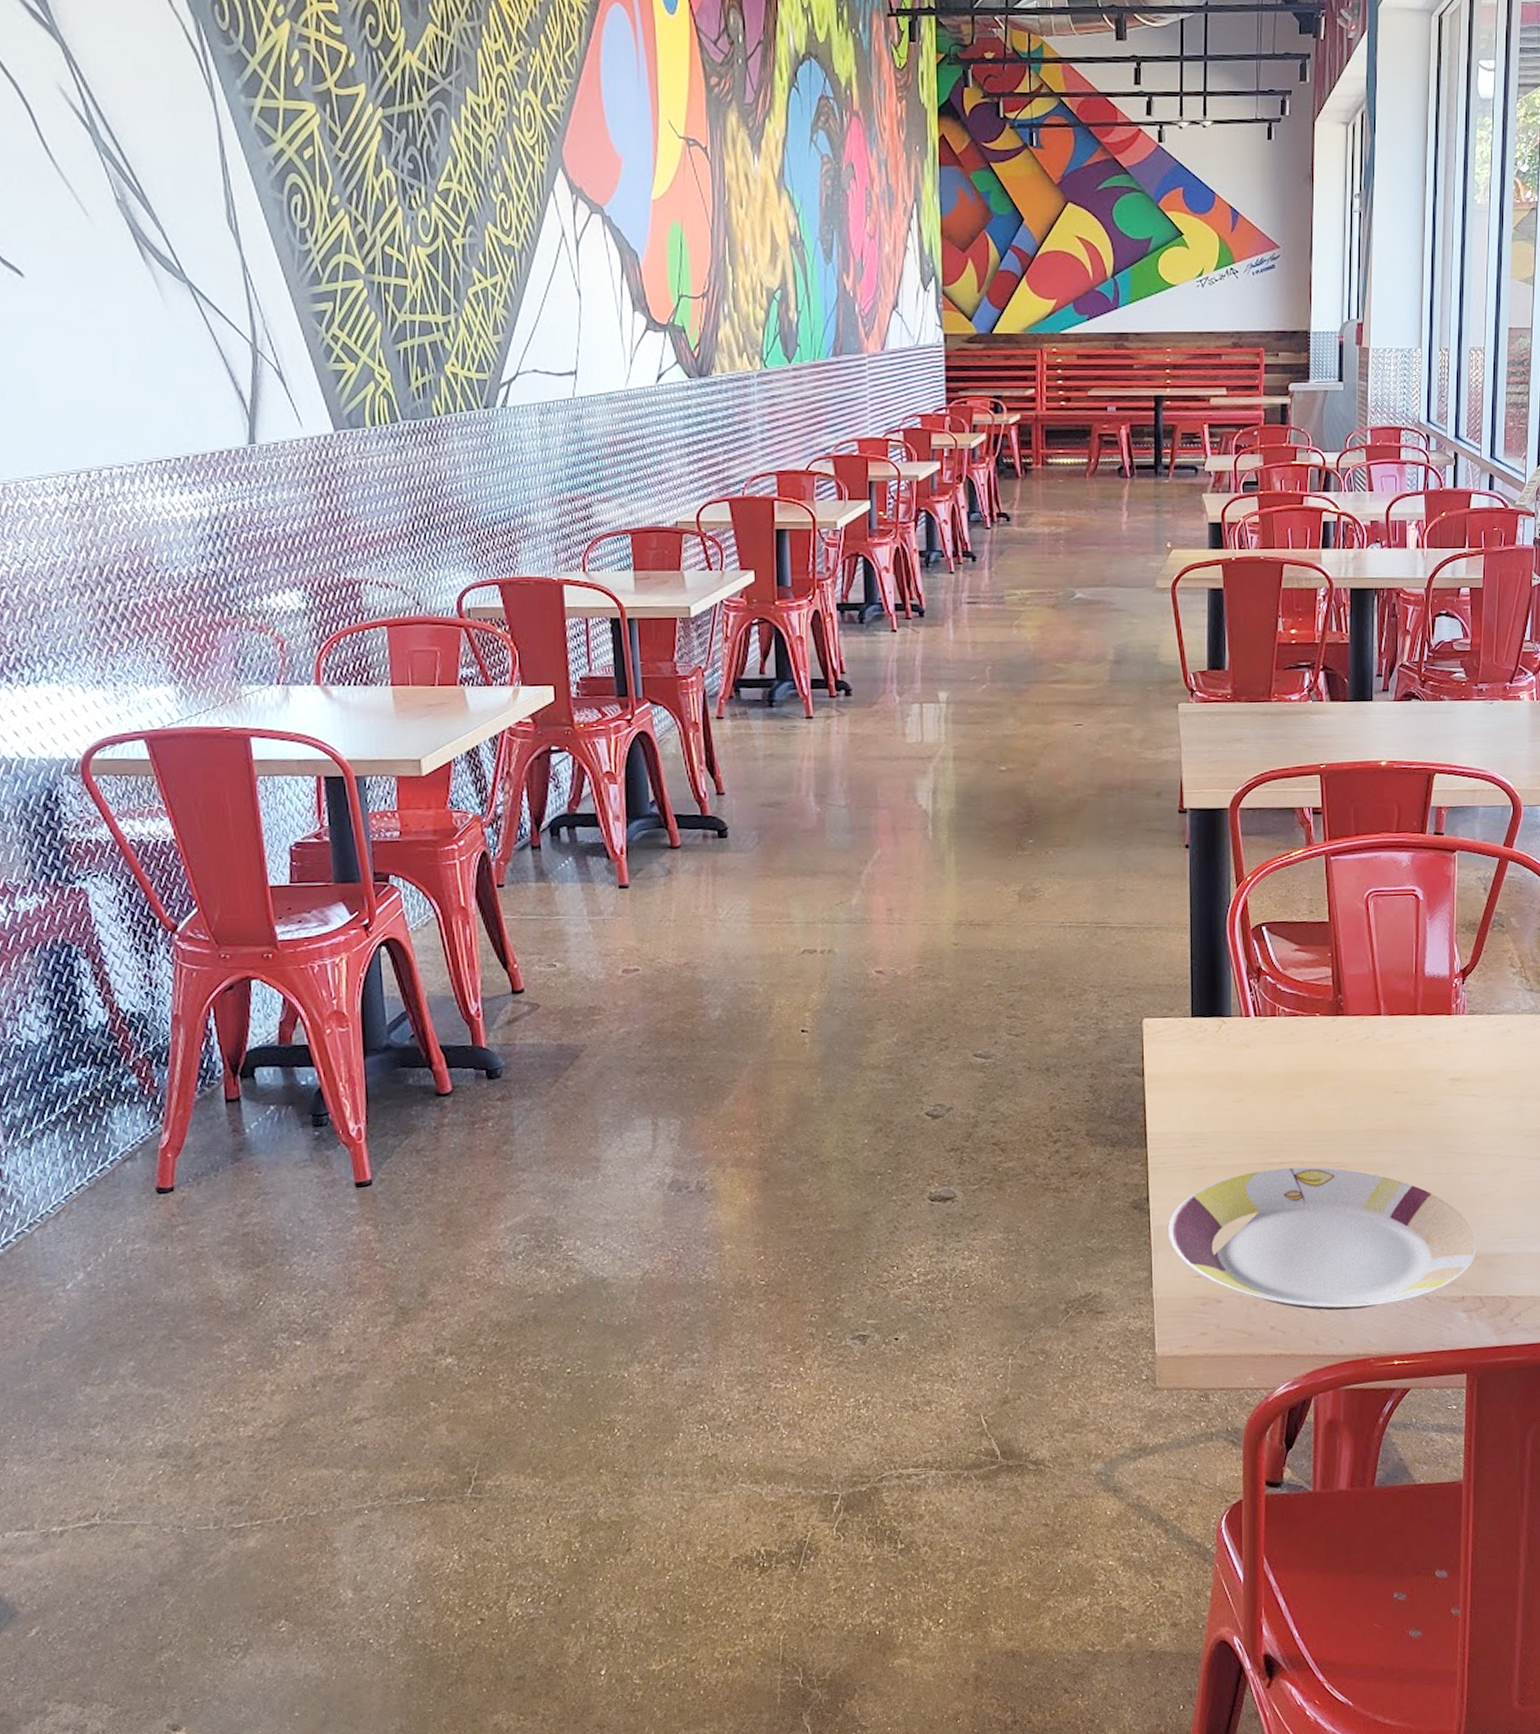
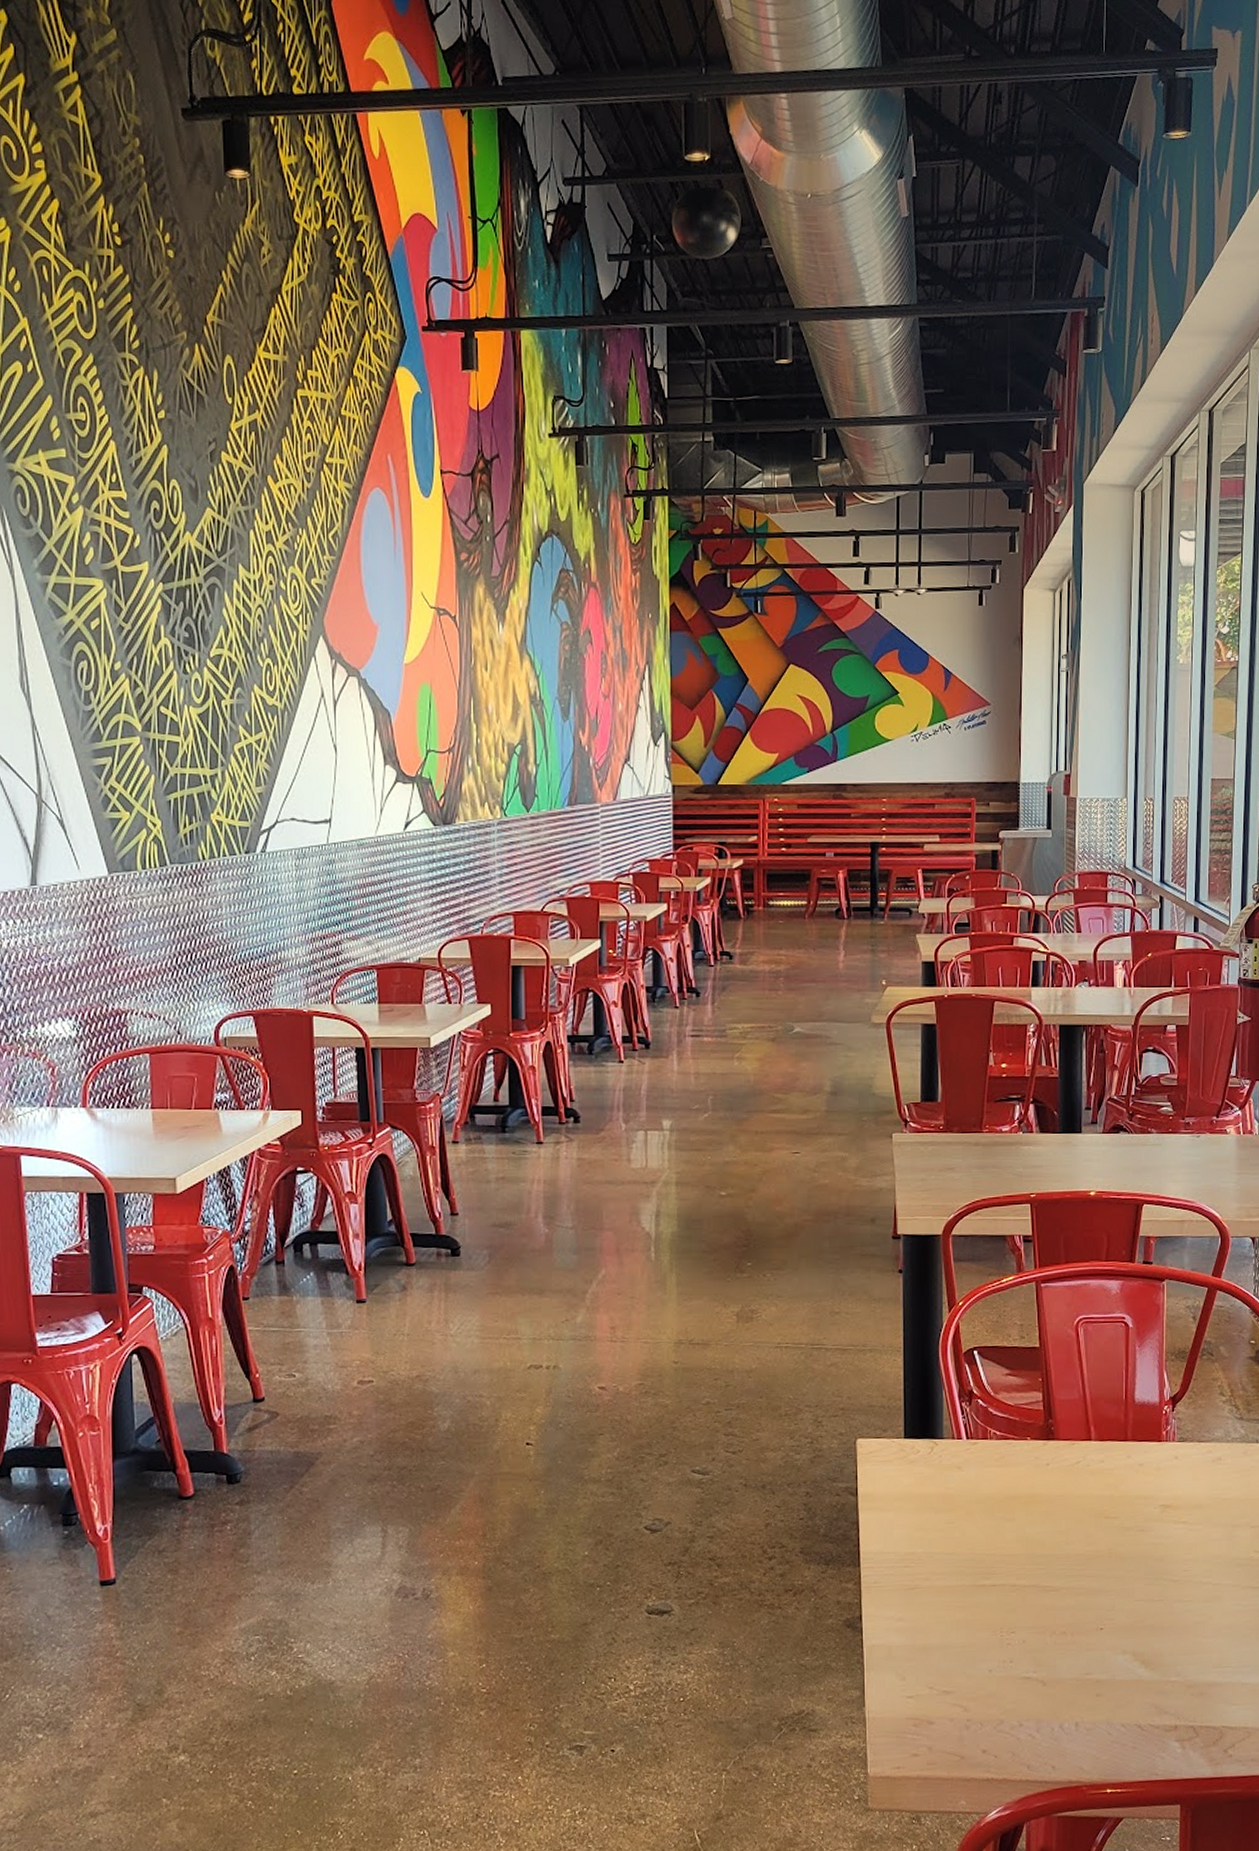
plate: present [1167,1167,1477,1311] -> none [880,1590,1190,1736]

